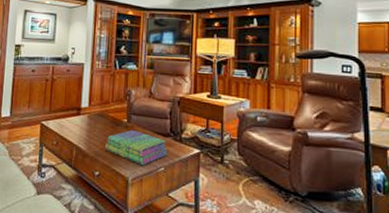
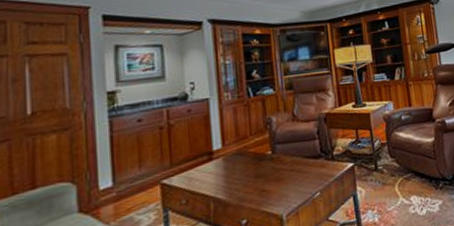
stack of books: present [105,129,168,165] -> none [250,160,322,197]

